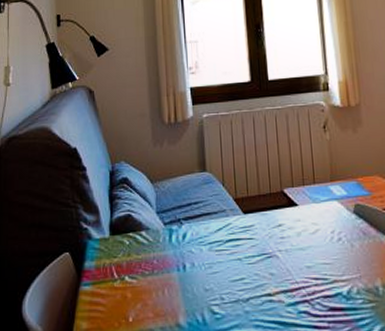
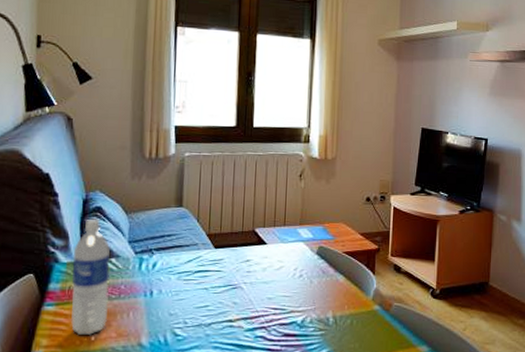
water bottle: none [104,190,144,317] -> present [71,218,110,336]

